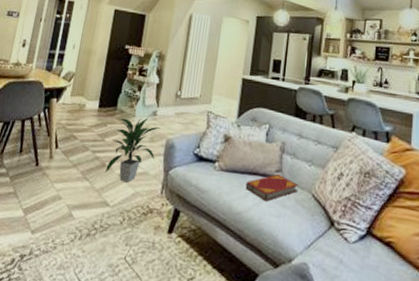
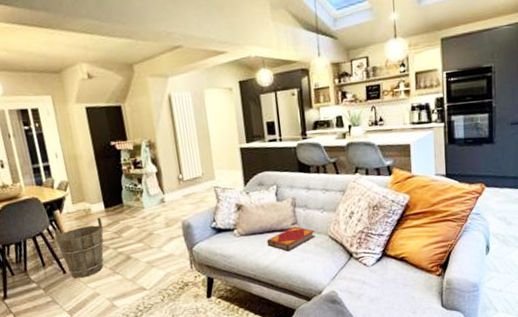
bucket: none [40,115,92,176] -> present [53,217,105,279]
indoor plant: present [105,117,160,183] -> none [127,206,176,267]

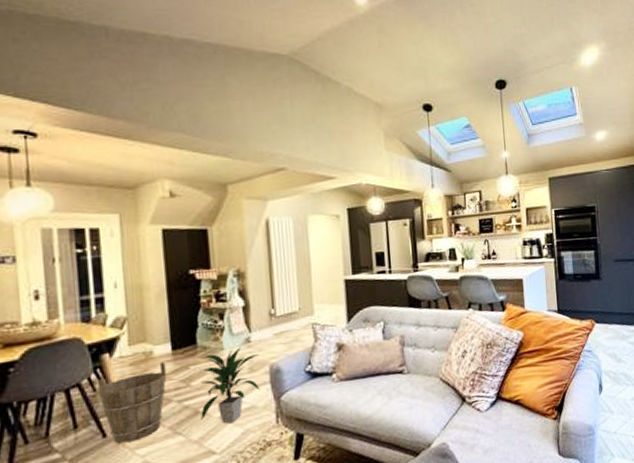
indoor plant: none [127,206,176,267] -> present [200,346,261,424]
hardback book: present [266,227,315,252] -> none [370,368,425,398]

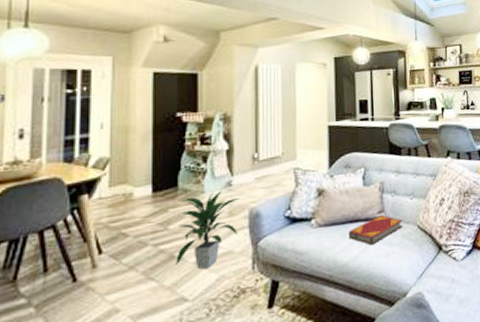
bucket: present [97,362,167,444] -> none [72,204,145,290]
hardback book: none [370,368,425,398] -> present [348,215,403,245]

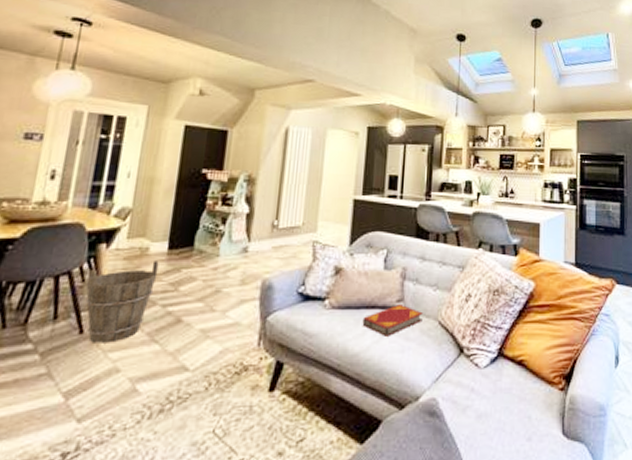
bucket: none [72,204,145,290] -> present [85,261,159,343]
indoor plant: present [176,190,239,269] -> none [181,255,254,338]

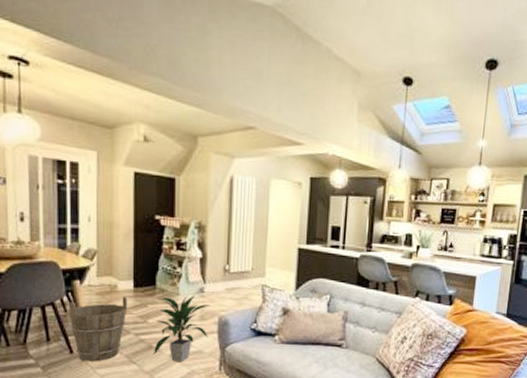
indoor plant: none [181,255,254,338] -> present [154,295,210,362]
hardback book: present [362,305,423,336] -> none [308,343,362,368]

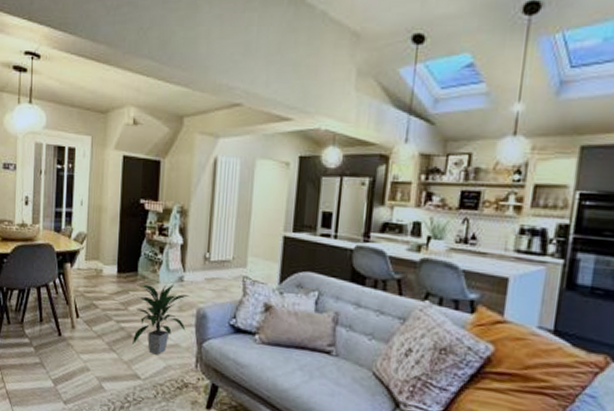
bucket: present [68,296,128,362] -> none [59,282,111,347]

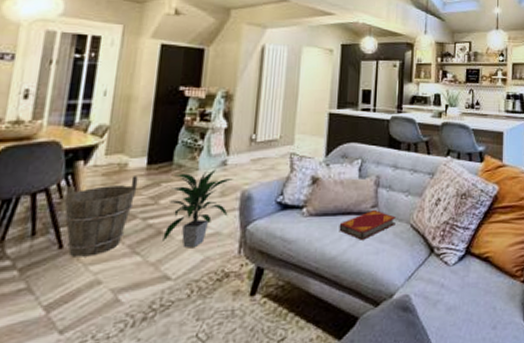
bucket: none [59,282,111,347] -> present [63,176,138,257]
hardback book: none [292,349,356,379] -> present [339,210,396,240]

